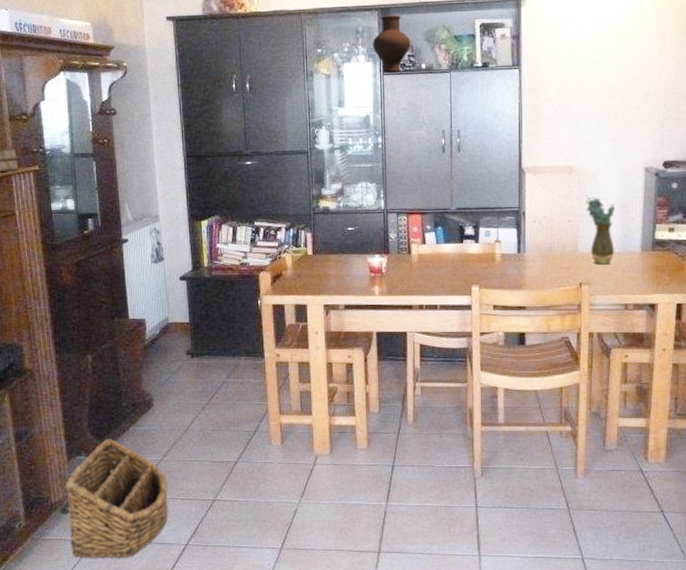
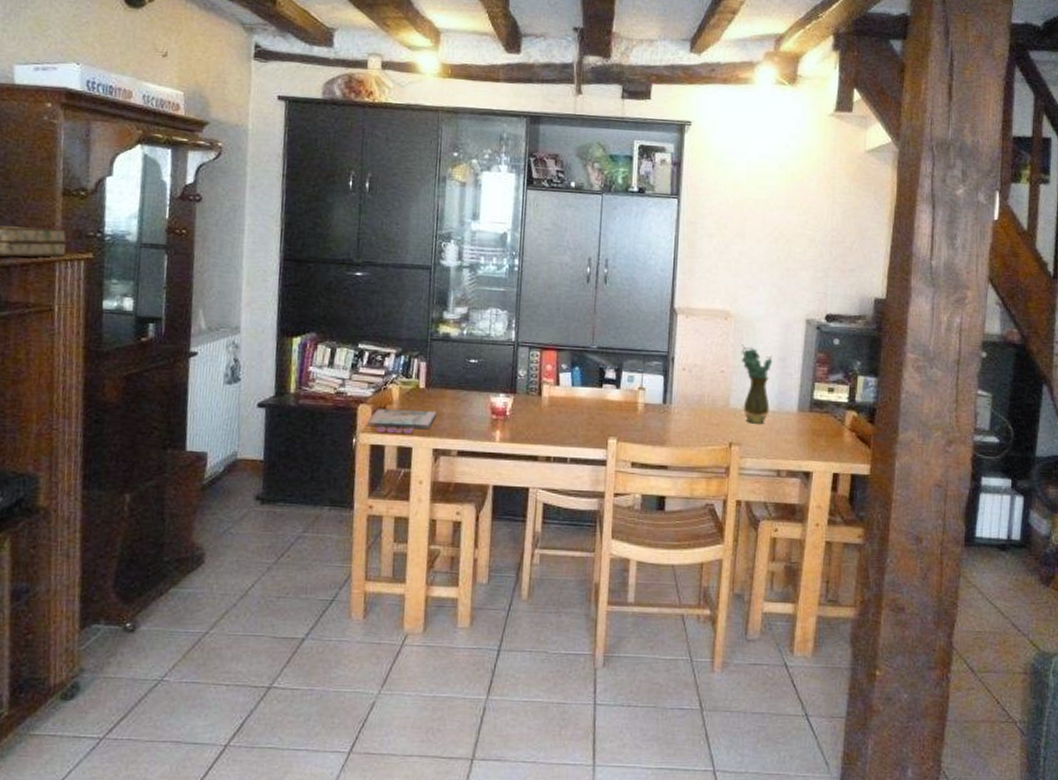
basket: present [66,439,168,559] -> none [67,603,211,763]
magazine: none [267,273,324,295] -> present [366,409,437,435]
vase: present [372,14,411,73] -> none [517,123,561,188]

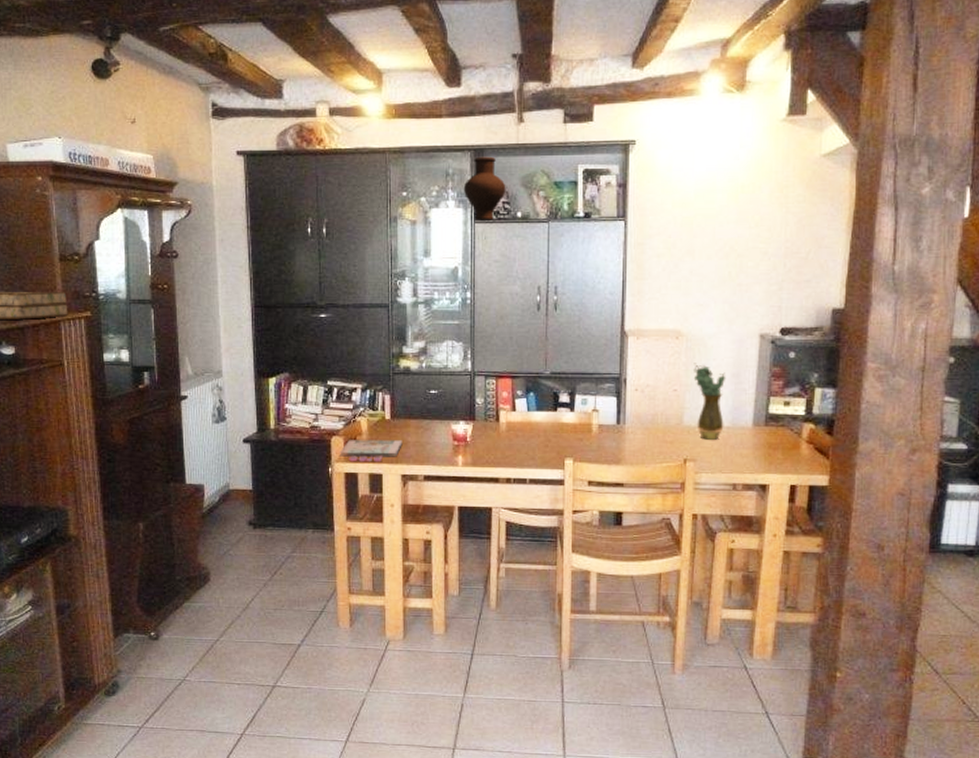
vase: none [517,123,561,188] -> present [463,156,506,220]

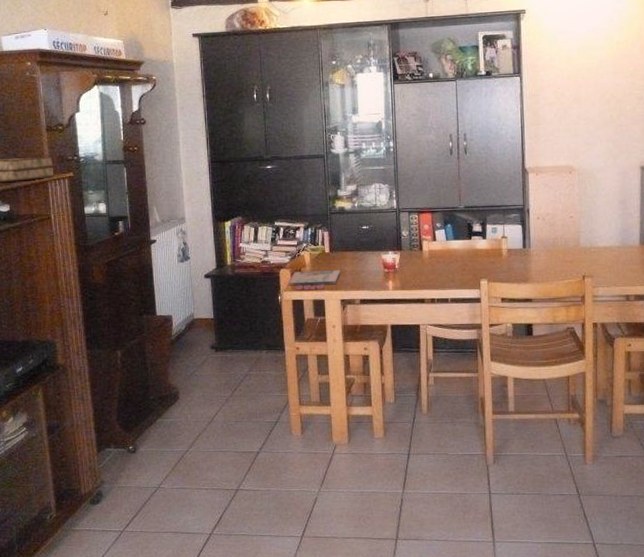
vase: present [463,156,506,220] -> none [383,28,419,82]
vase: present [693,363,726,440] -> none [586,193,615,258]

